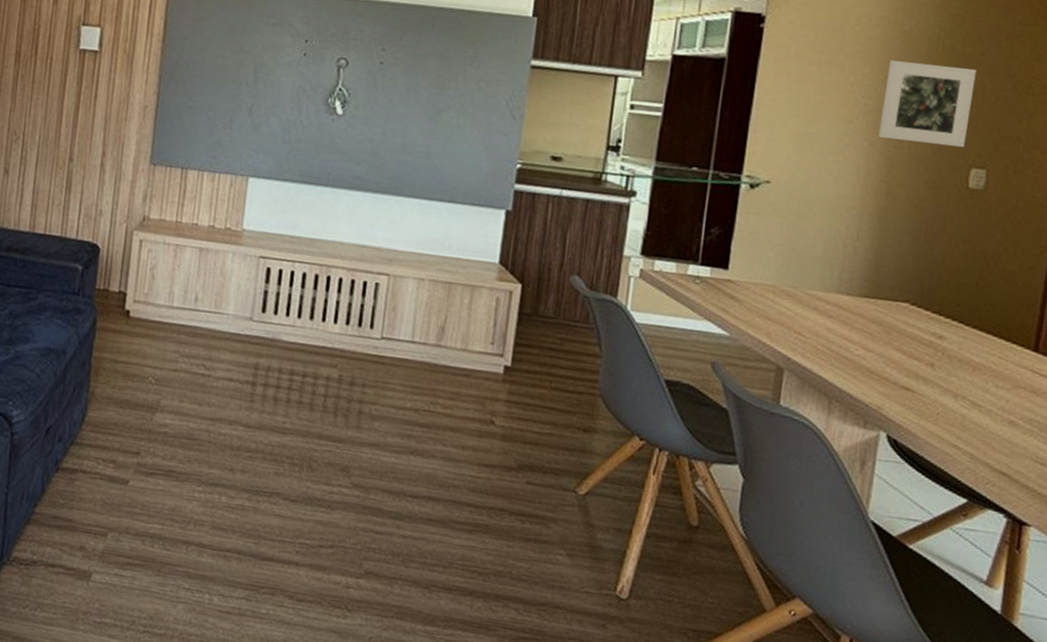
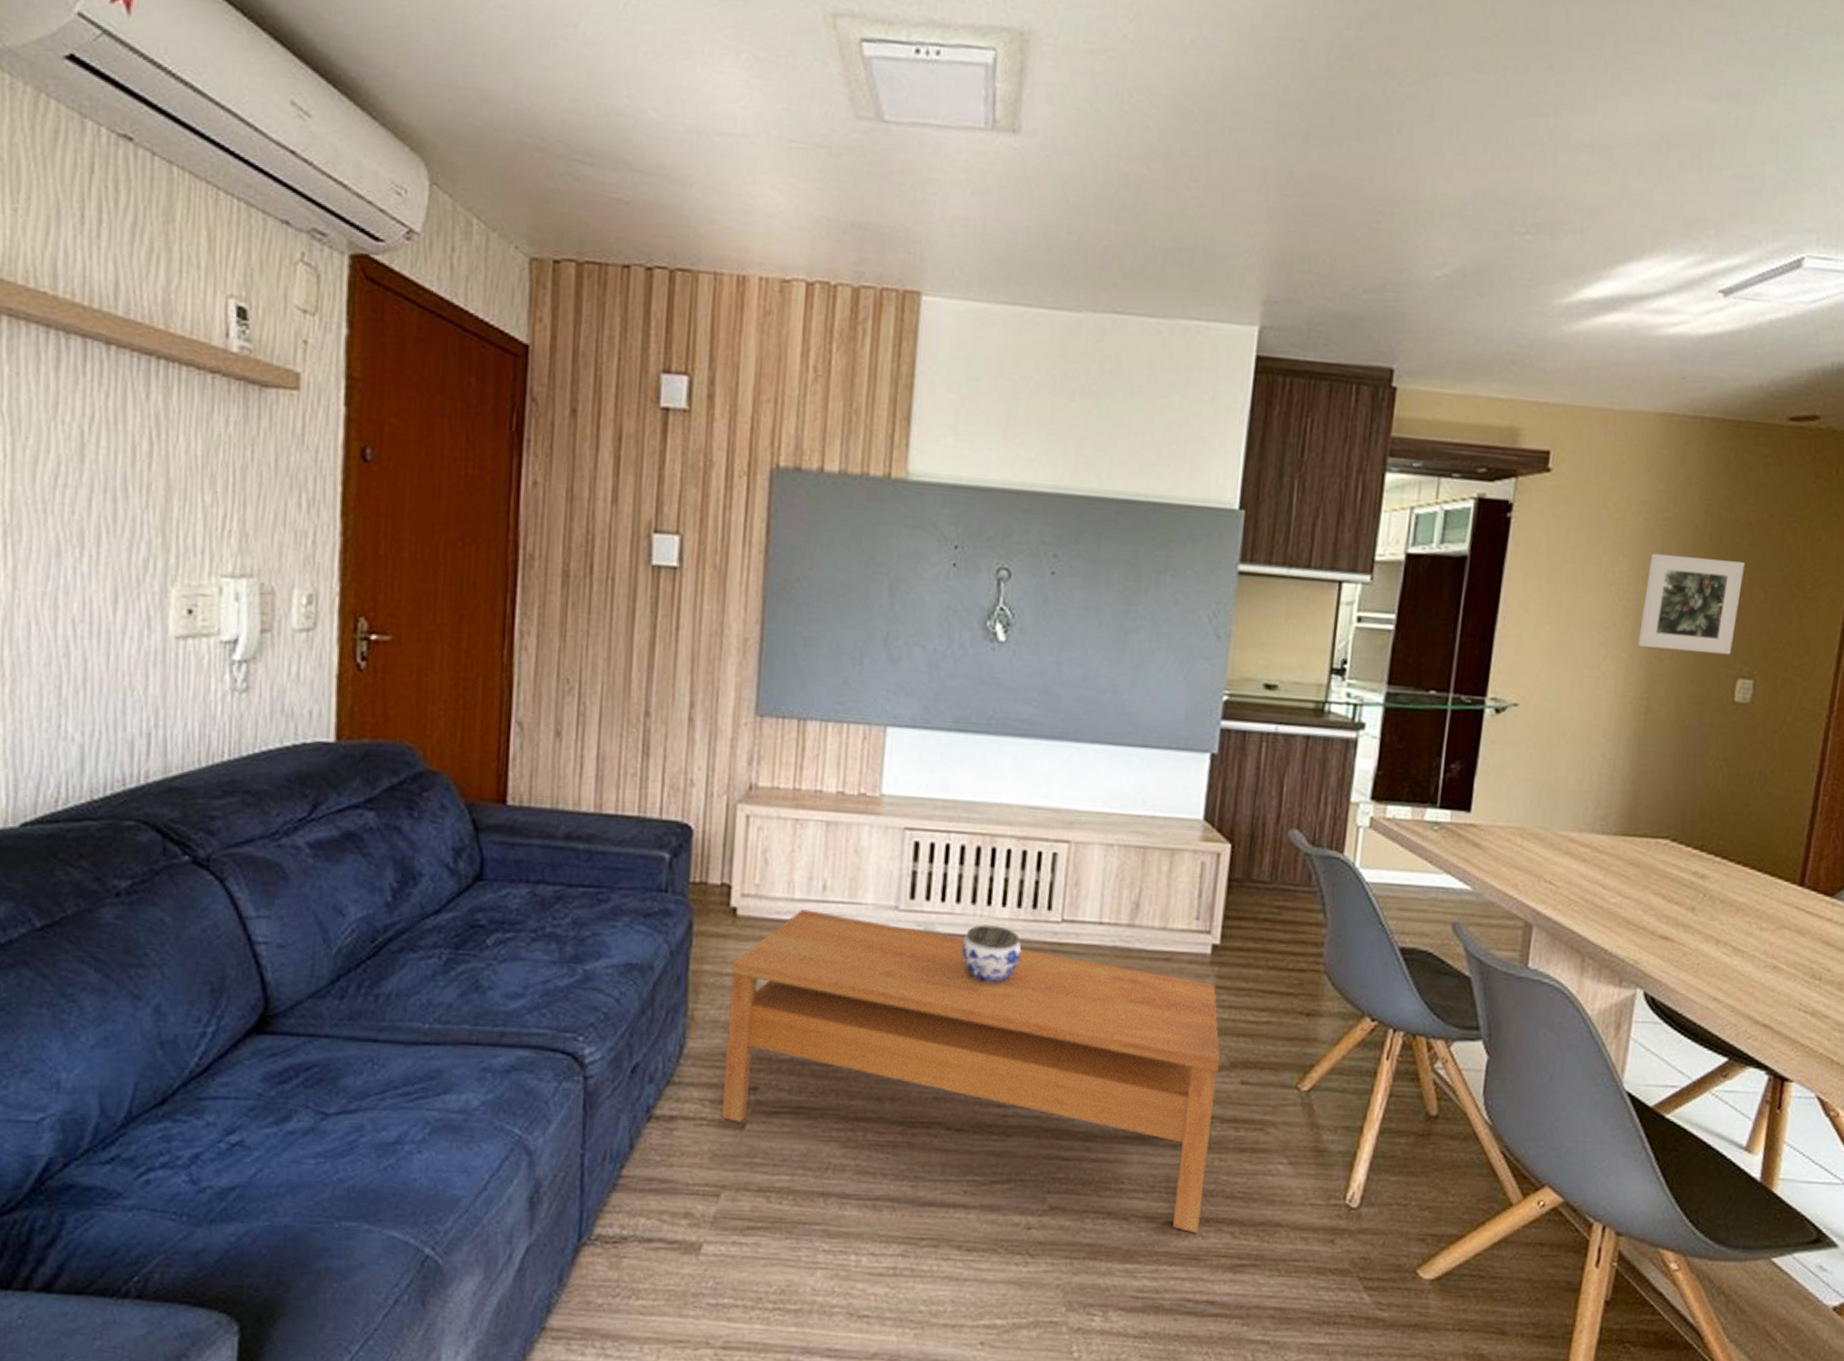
coffee table: none [111,315,509,607] -> present [722,909,1220,1234]
jar: none [301,337,348,385] -> present [961,925,1021,984]

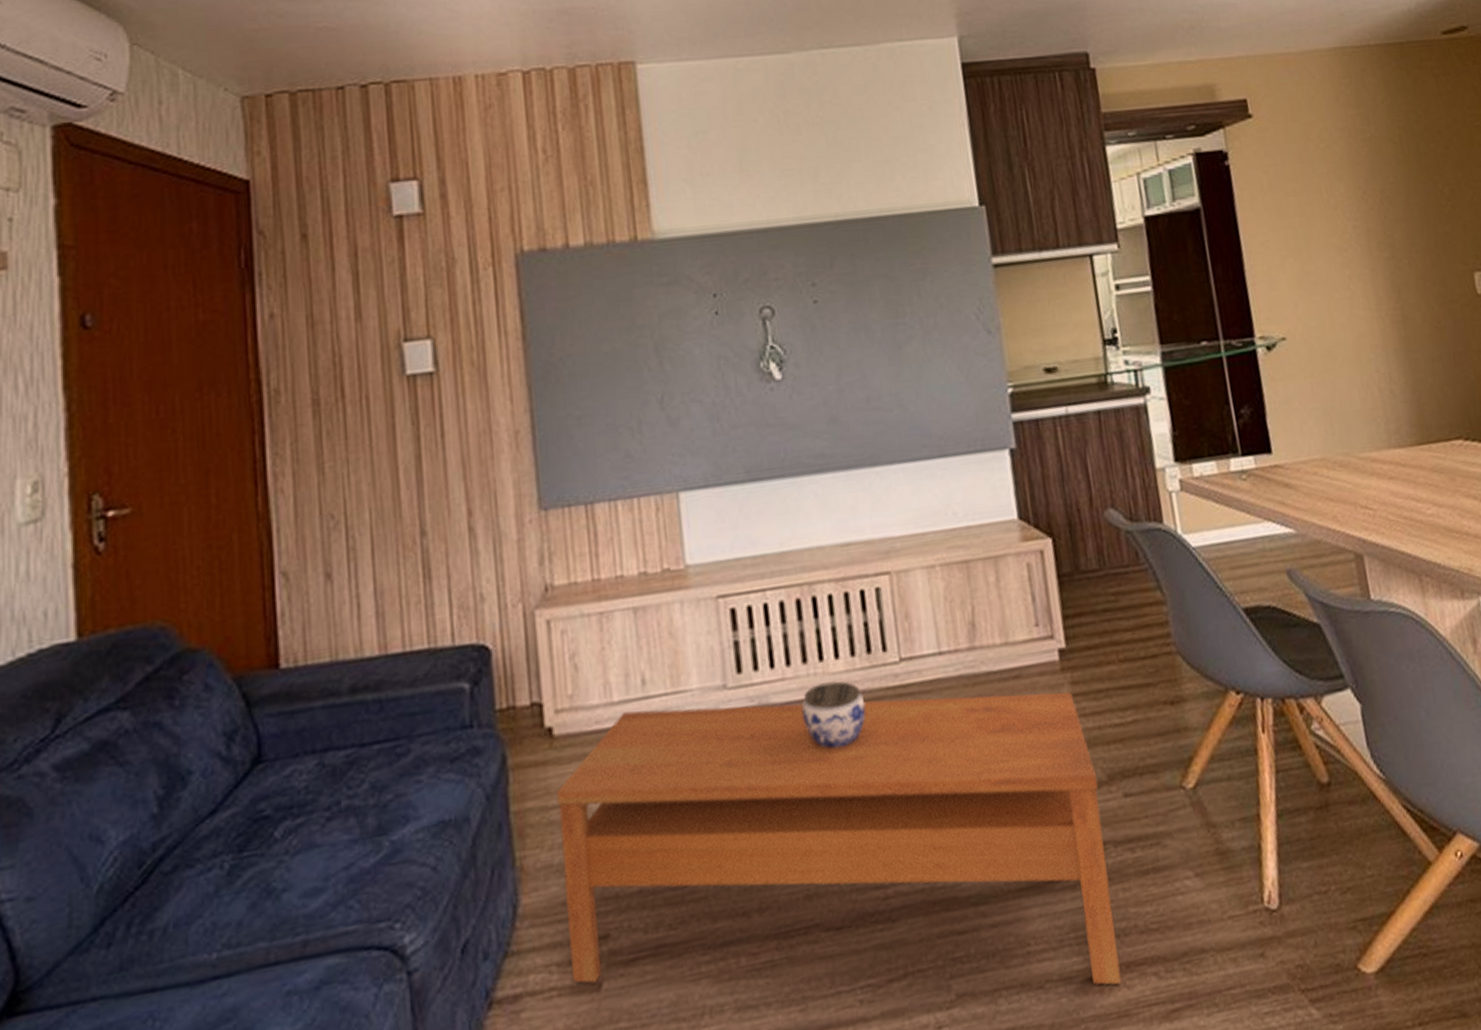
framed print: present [1638,553,1745,655] -> none [1362,165,1461,260]

